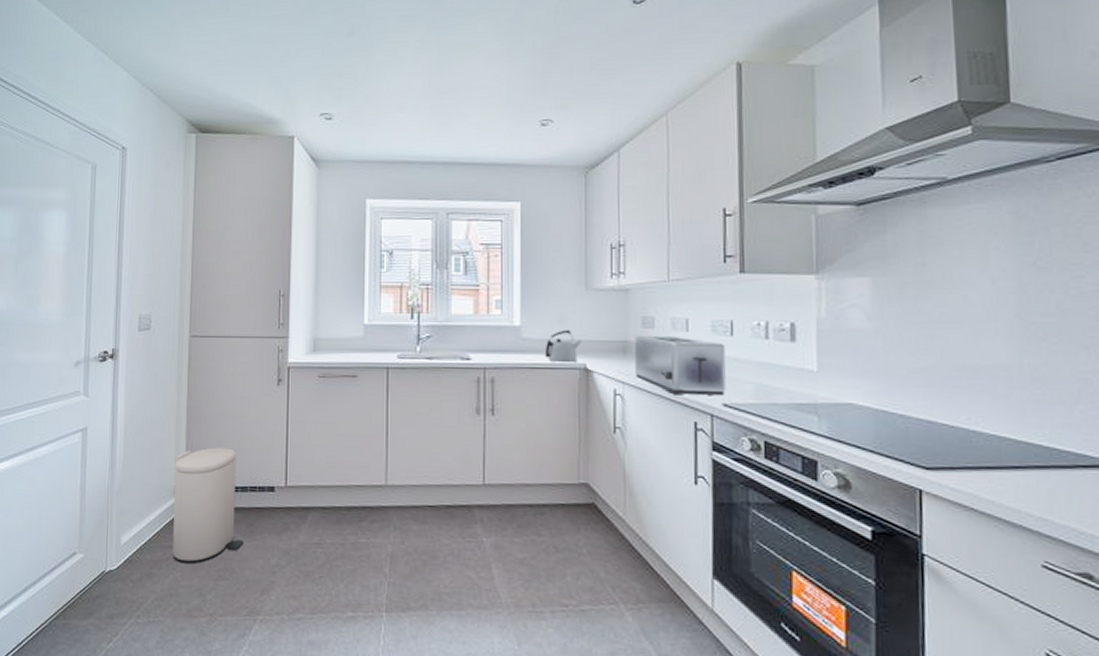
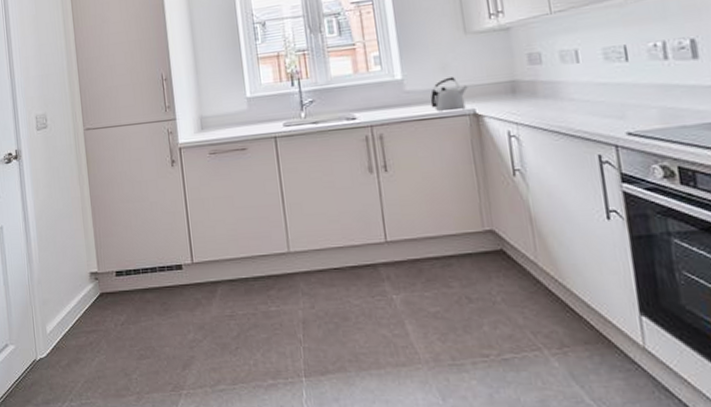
pedal bin: present [173,447,244,564] -> none [85,232,160,347]
toaster: present [635,335,726,396] -> none [523,68,628,130]

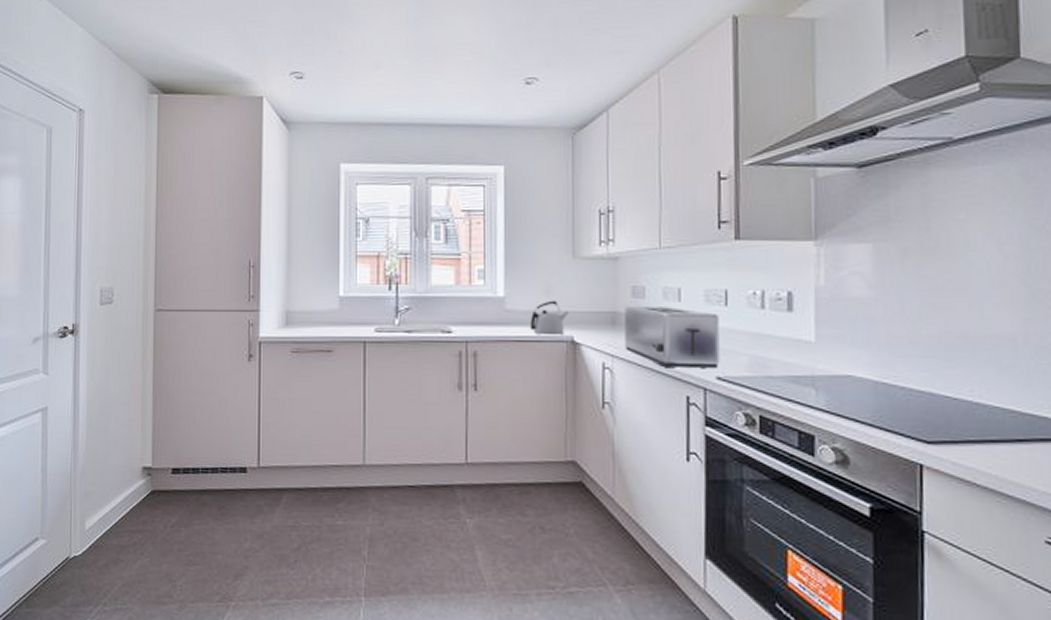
toaster: none [523,68,628,130] -> present [624,305,720,369]

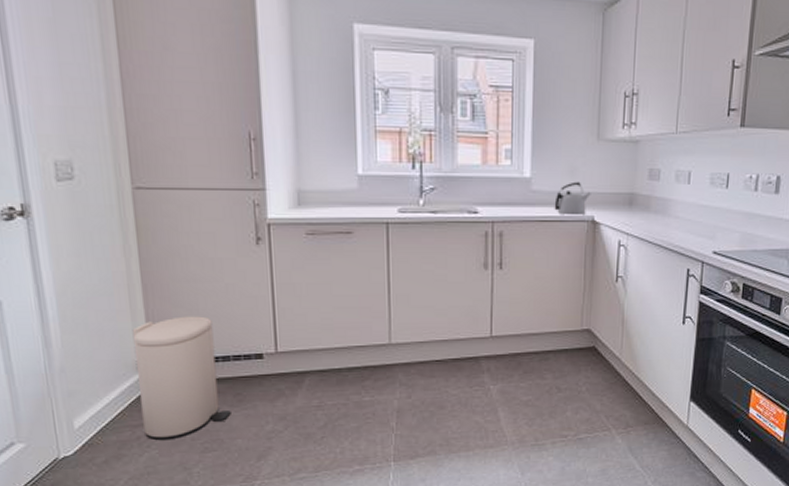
pedal bin: none [140,427,215,549] -> present [132,316,231,441]
toaster: present [624,305,720,369] -> none [639,187,720,245]

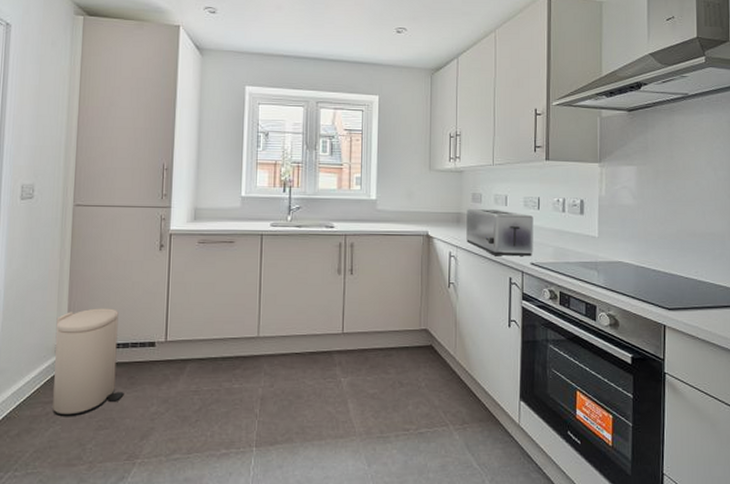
kettle: present [554,181,591,216] -> none [395,203,425,231]
toaster: none [639,187,720,245] -> present [466,208,533,257]

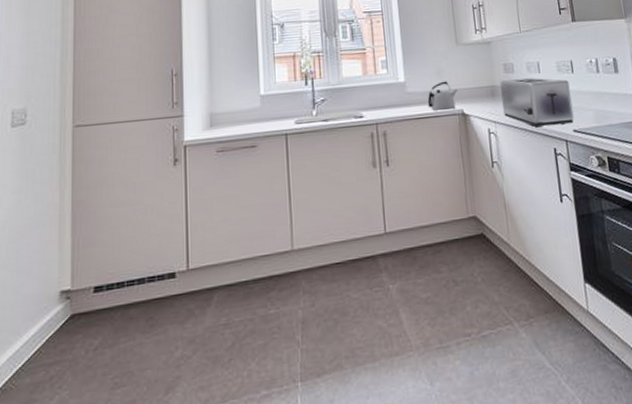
pedal bin: present [53,308,124,417] -> none [58,239,143,380]
kettle: none [395,203,425,231] -> present [427,81,458,112]

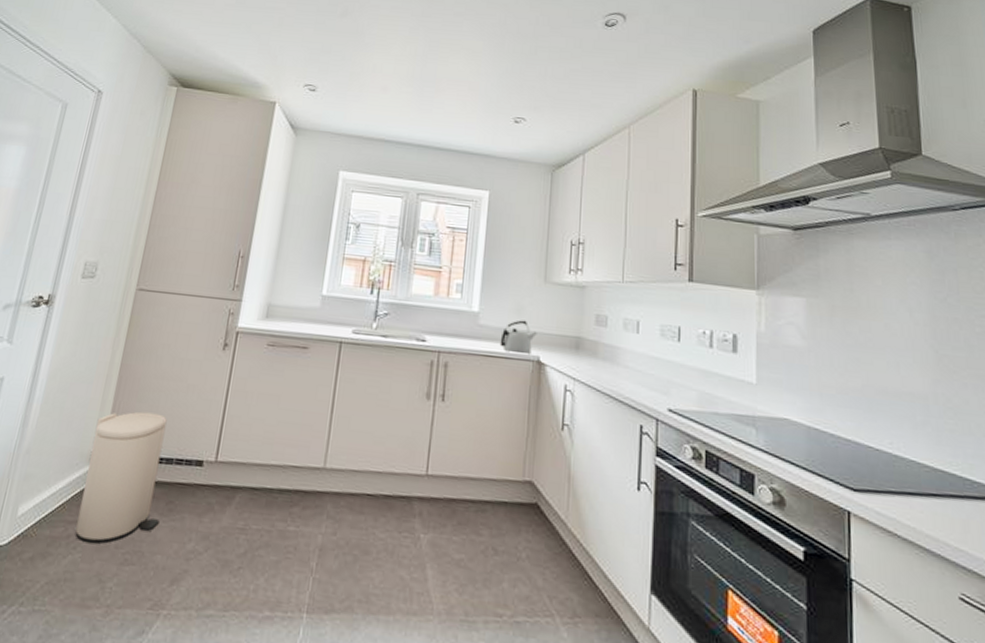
pedal bin: none [58,239,143,380] -> present [75,411,167,544]
toaster: present [500,77,574,128] -> none [586,332,672,401]

